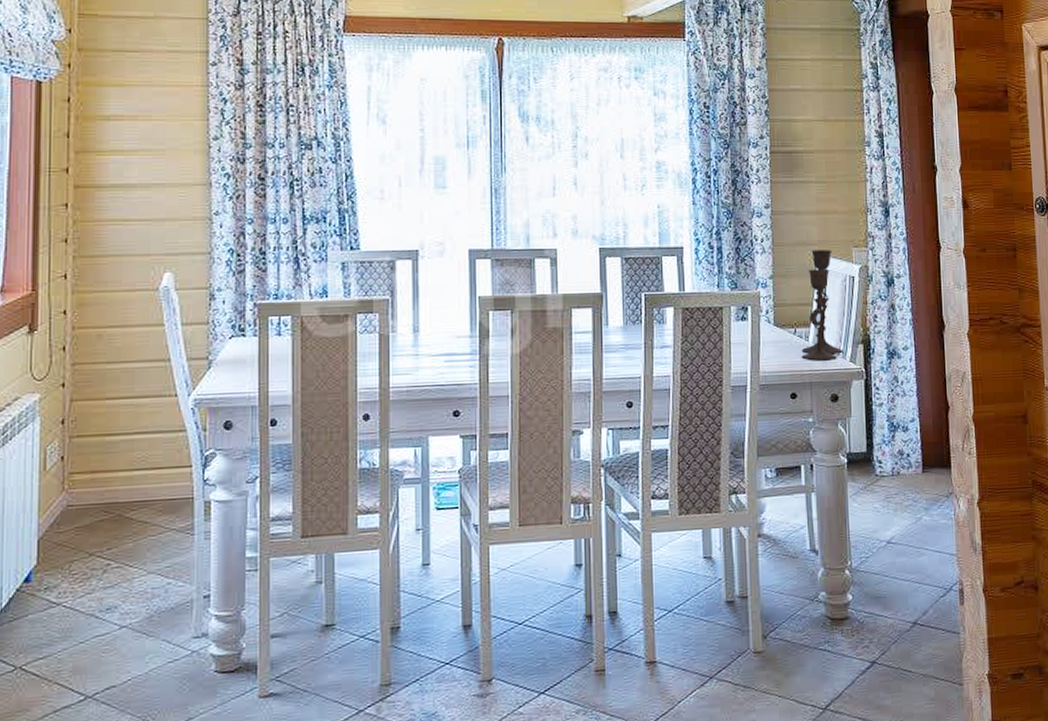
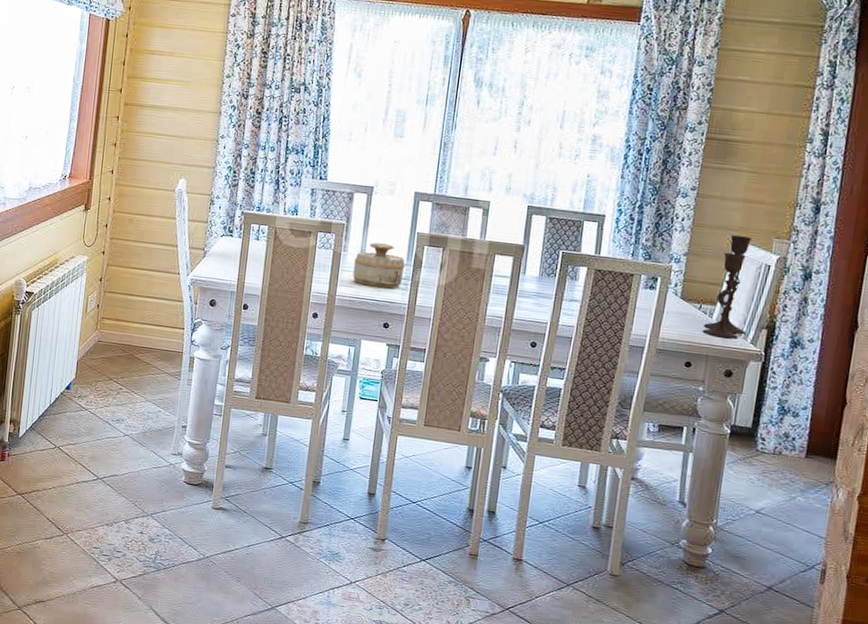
decorative jar: none [407,315,469,370] -> present [353,242,405,289]

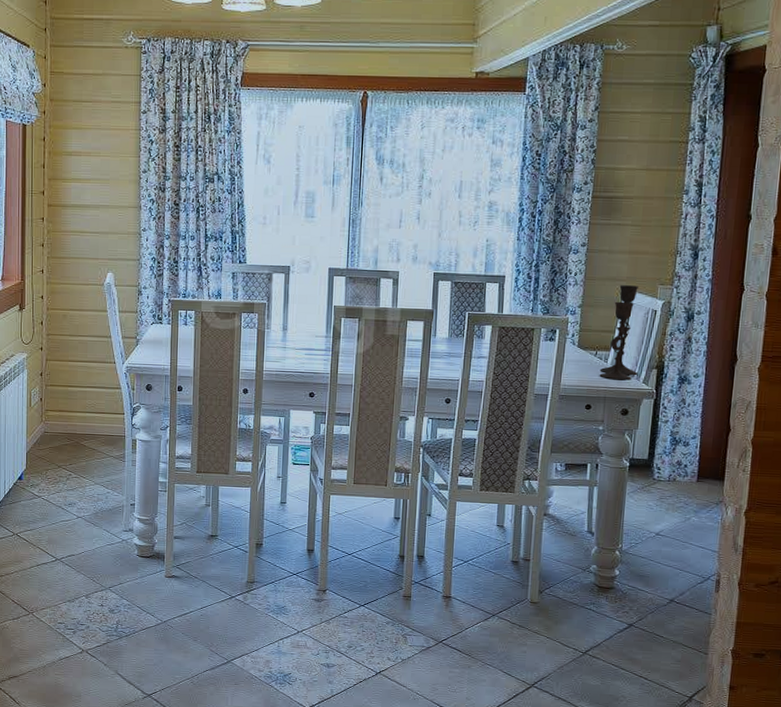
decorative jar: present [353,242,405,289] -> none [277,318,325,360]

